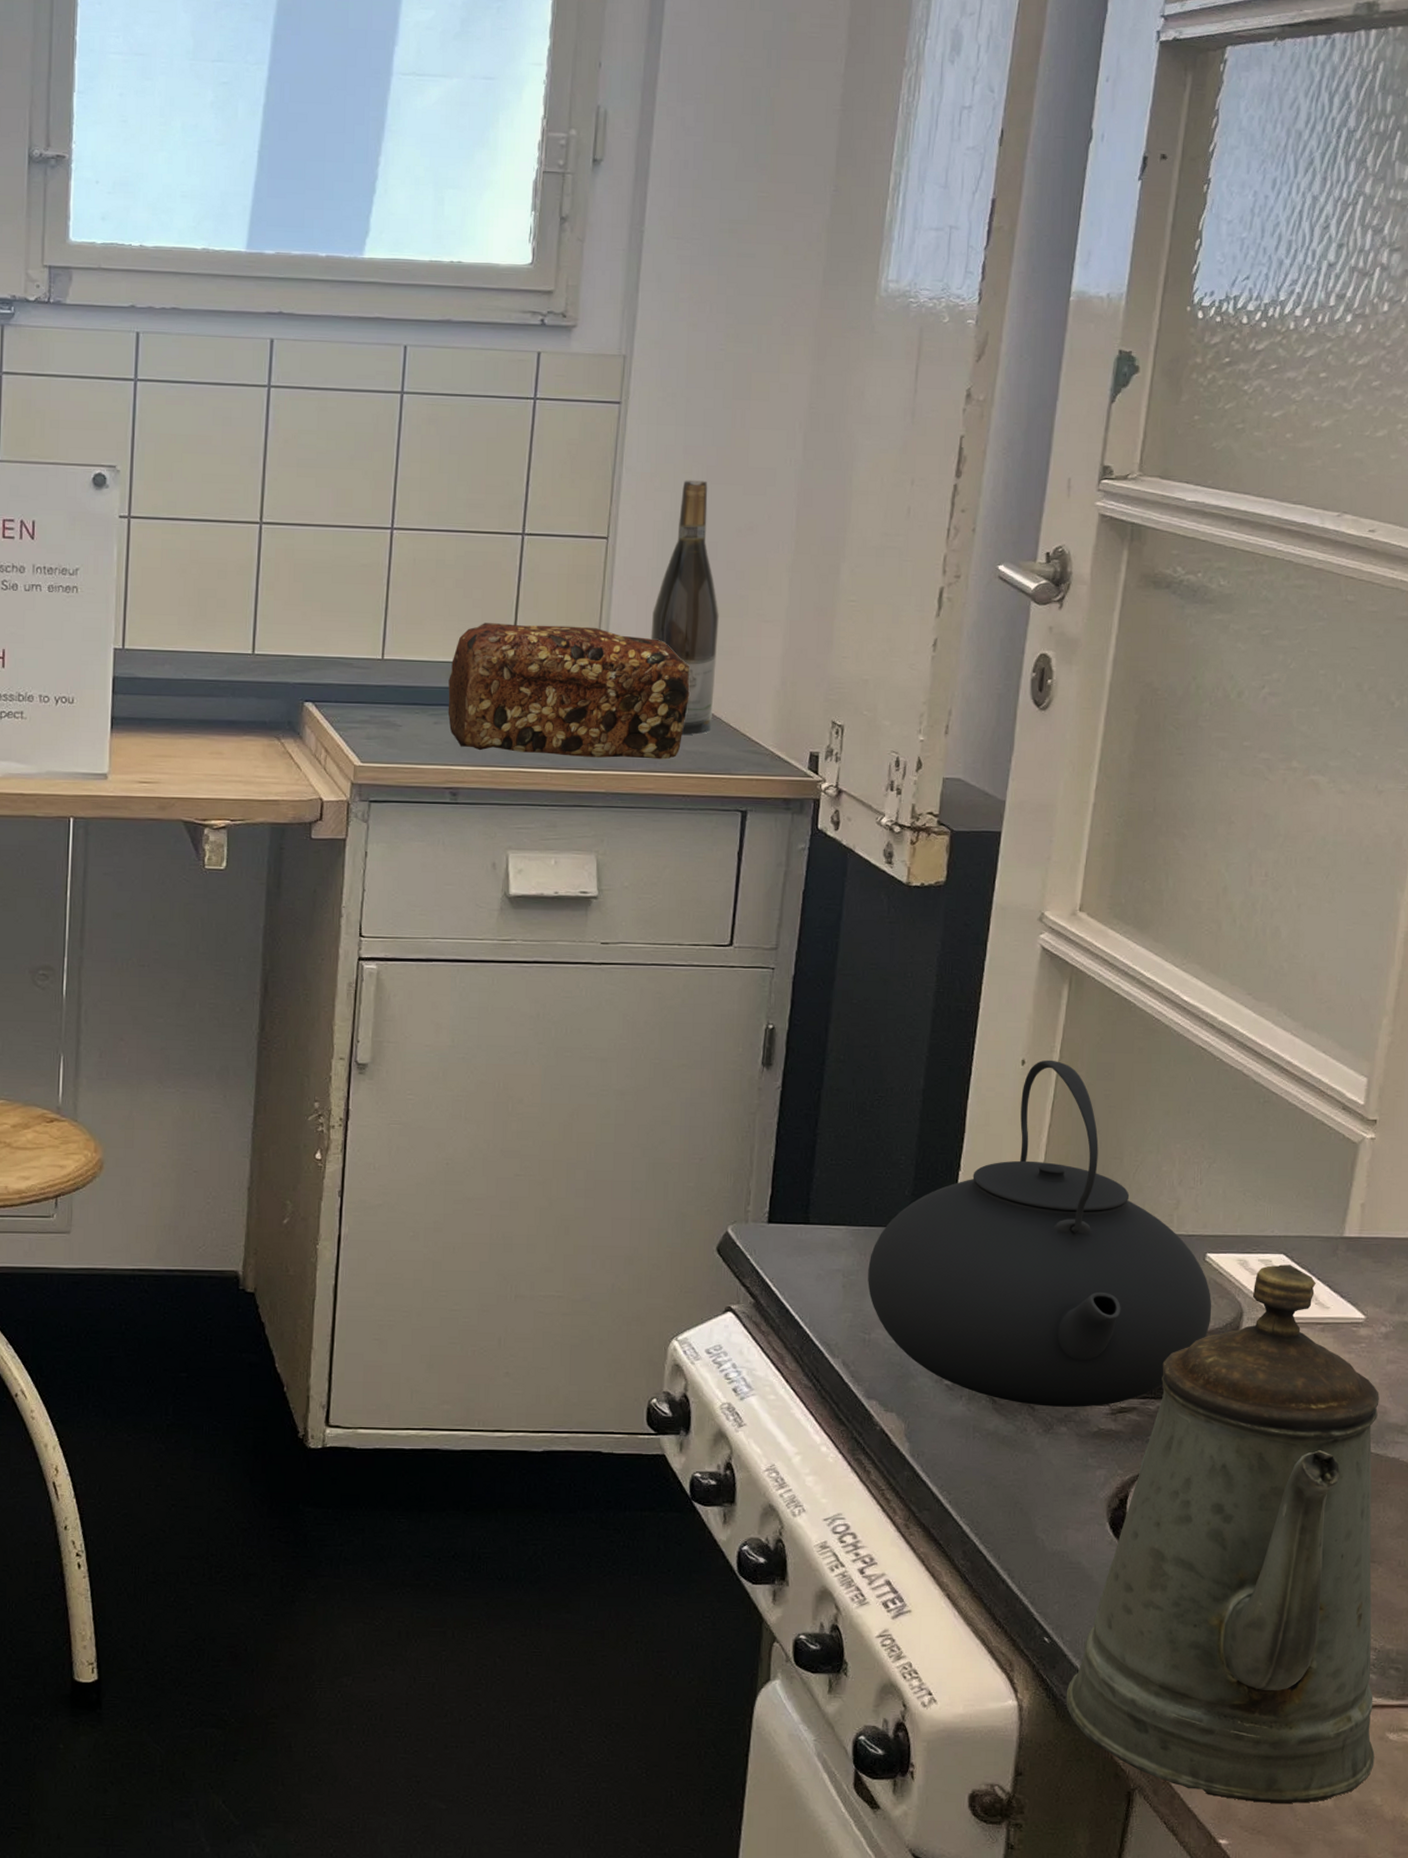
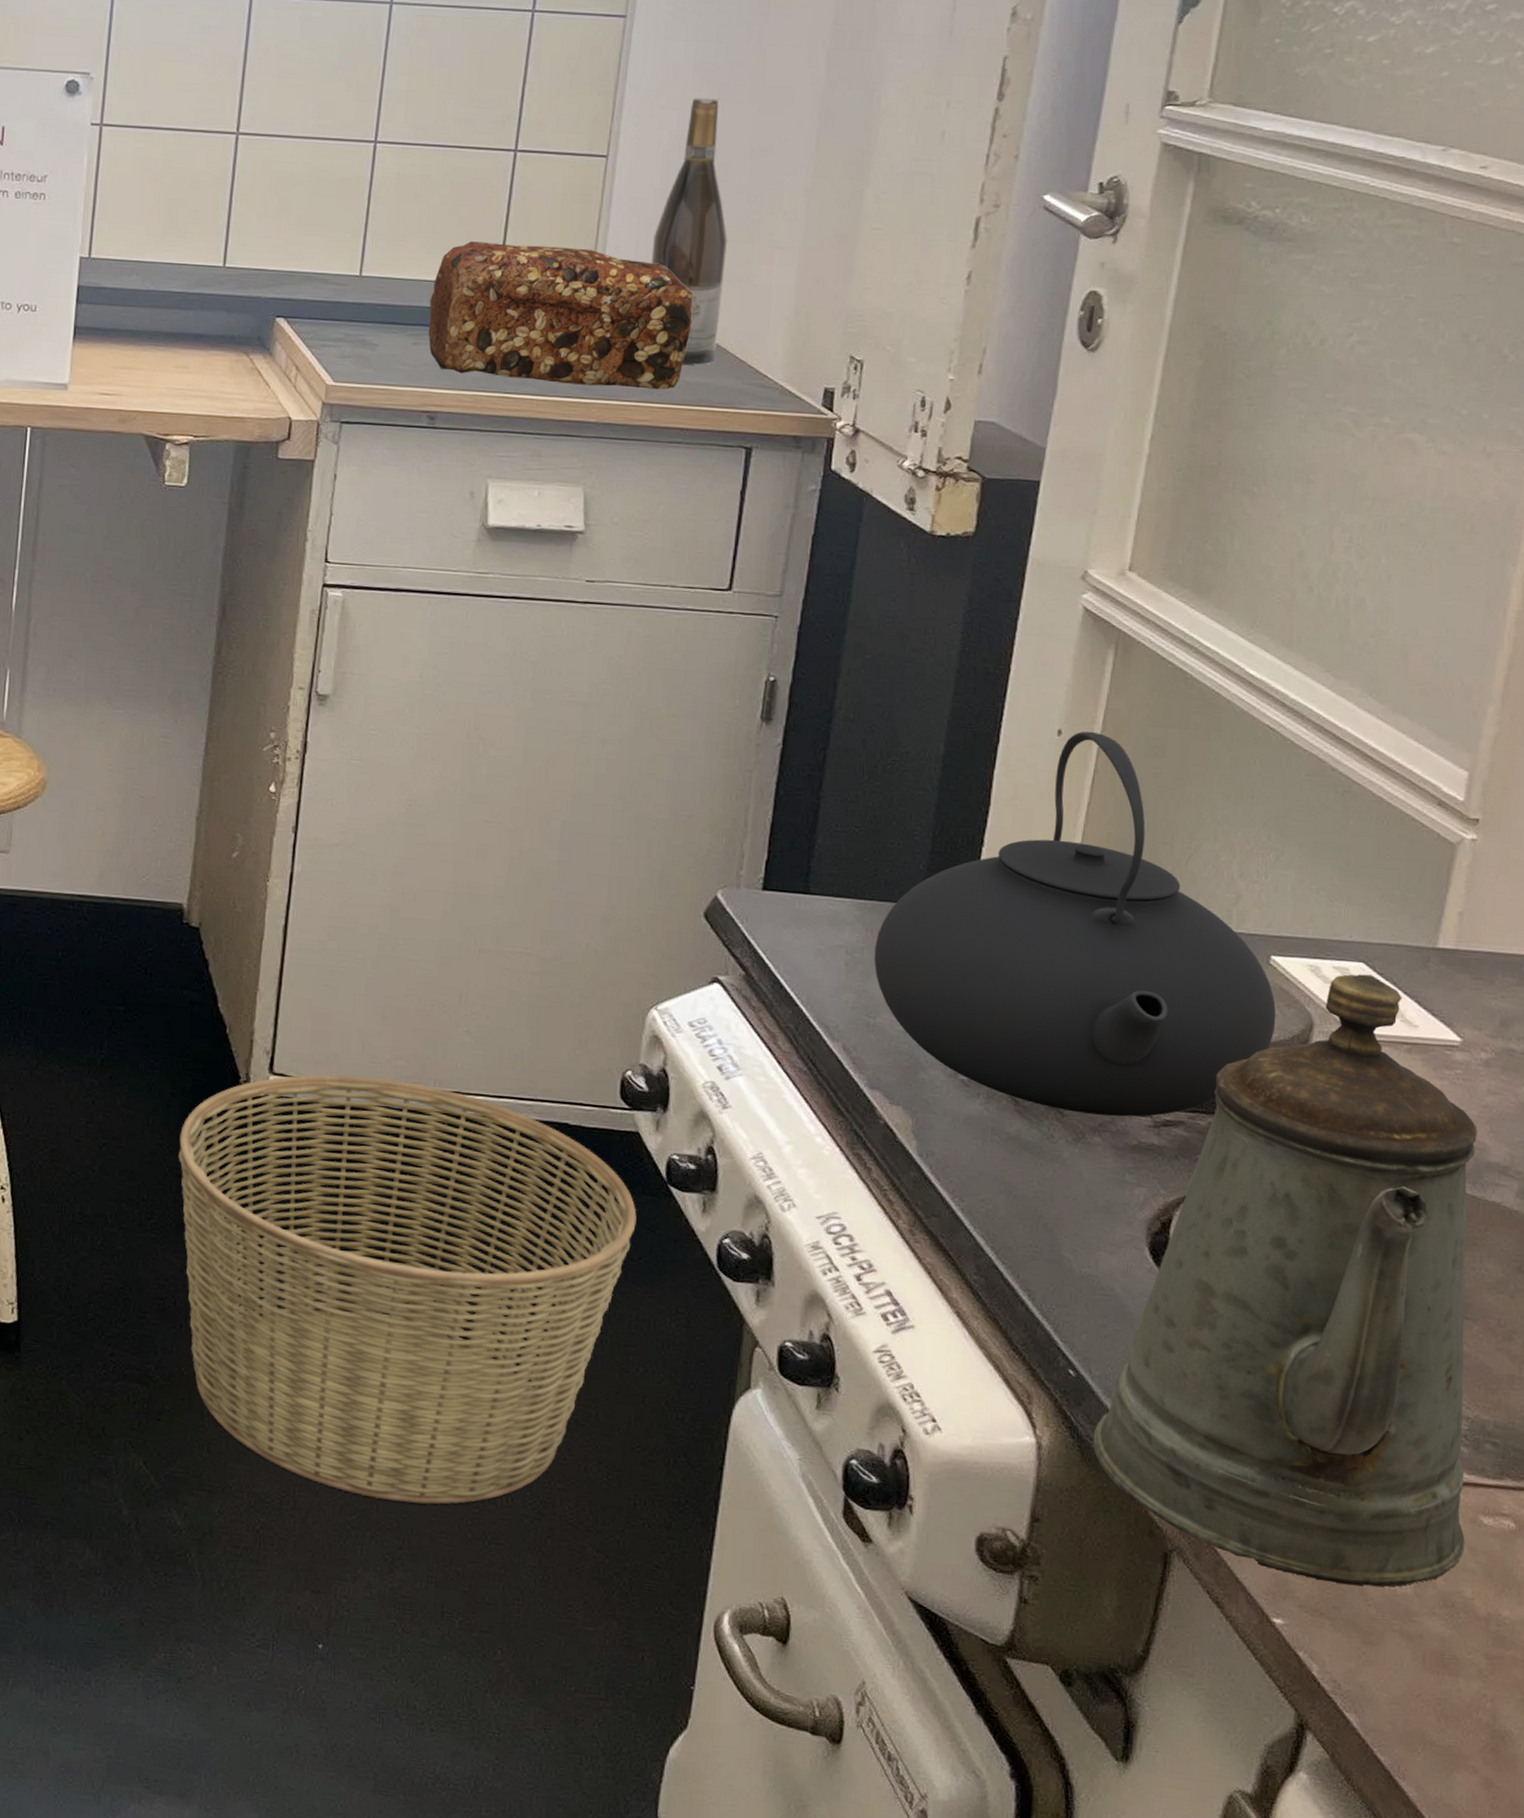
basket: none [243,1422,665,1815] -> present [178,1074,637,1505]

